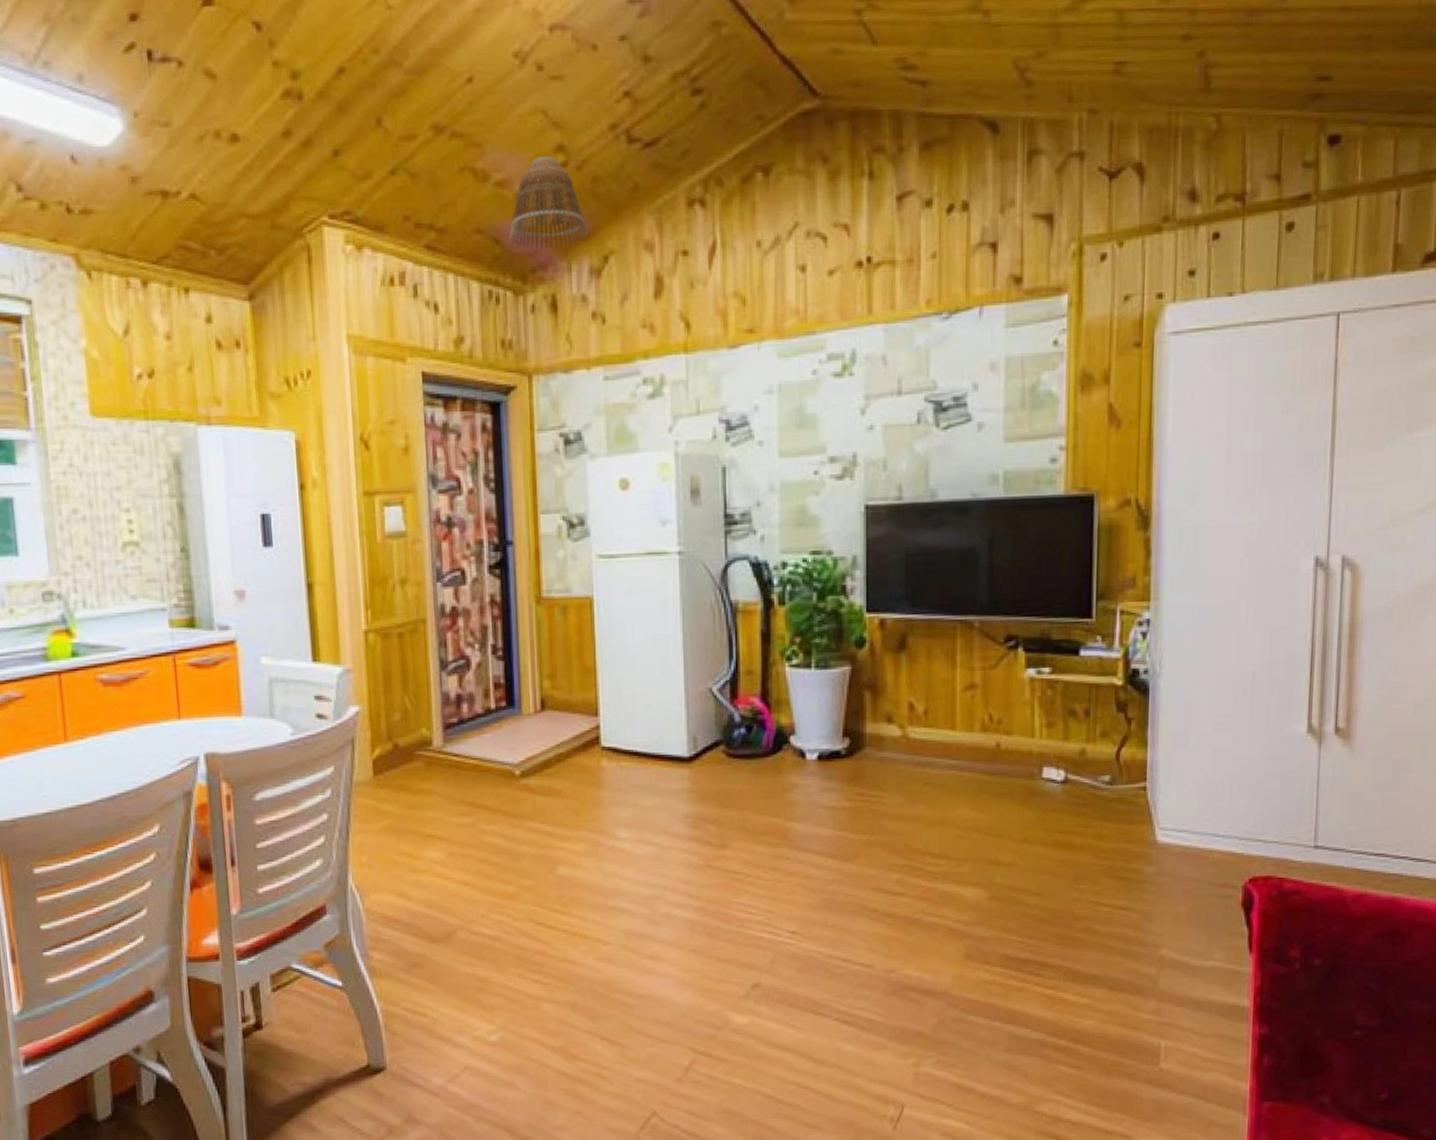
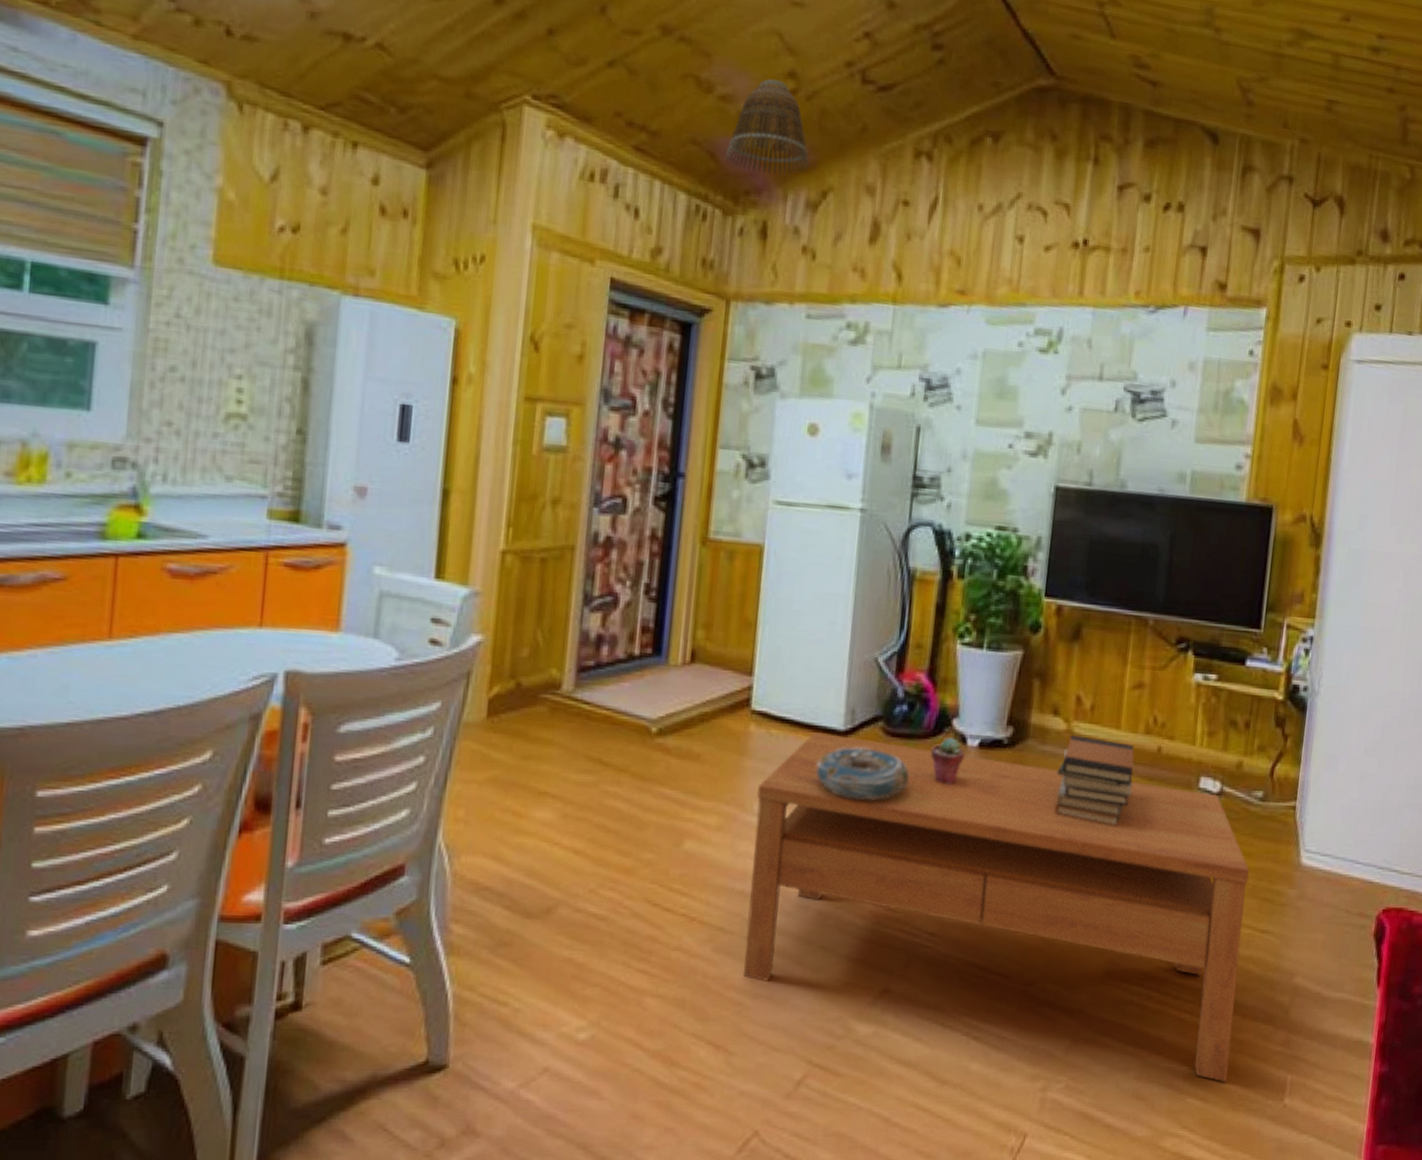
coffee table: none [616,761,1102,1051] -> present [744,733,1249,1083]
decorative bowl: none [668,770,755,818] -> present [816,747,909,800]
potted succulent: none [772,754,805,797] -> present [930,738,965,784]
book stack: none [897,740,975,822] -> present [1054,735,1134,827]

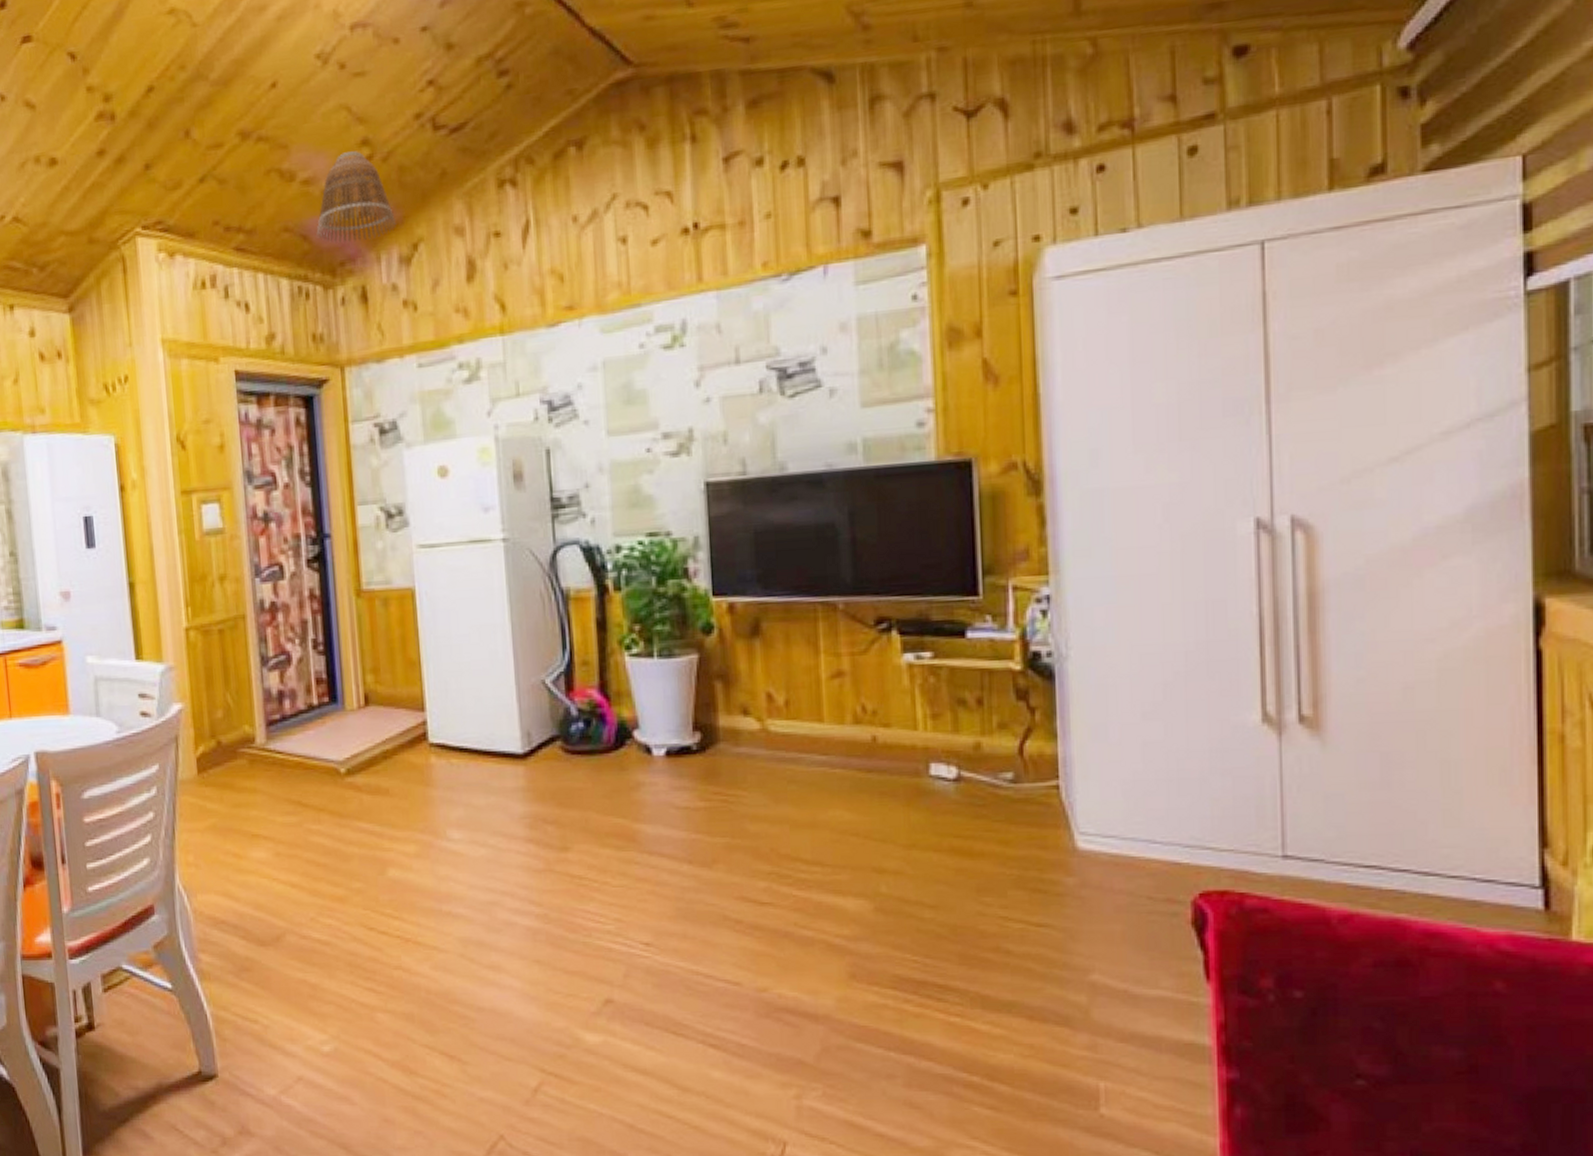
coffee table: present [744,733,1249,1083] -> none [447,758,1021,1090]
decorative bowl: present [816,747,909,800] -> none [501,767,598,818]
potted succulent: present [930,738,965,784] -> none [615,749,653,796]
book stack: present [1054,735,1134,827] -> none [757,733,850,824]

